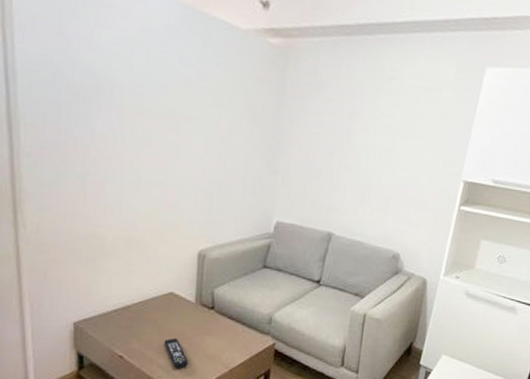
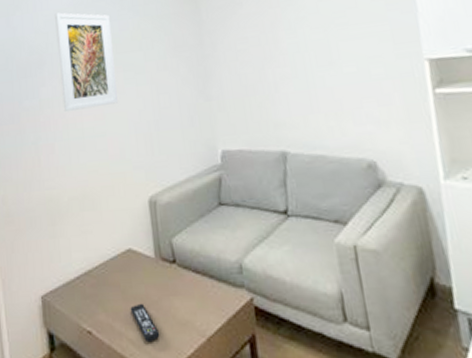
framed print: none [120,36,188,156] -> present [55,12,119,111]

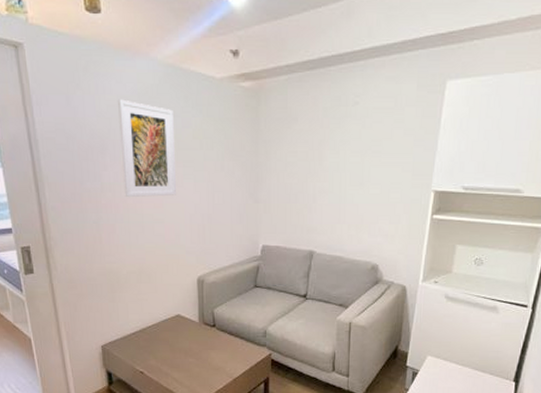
remote control: present [130,303,160,341] -> none [176,354,198,380]

